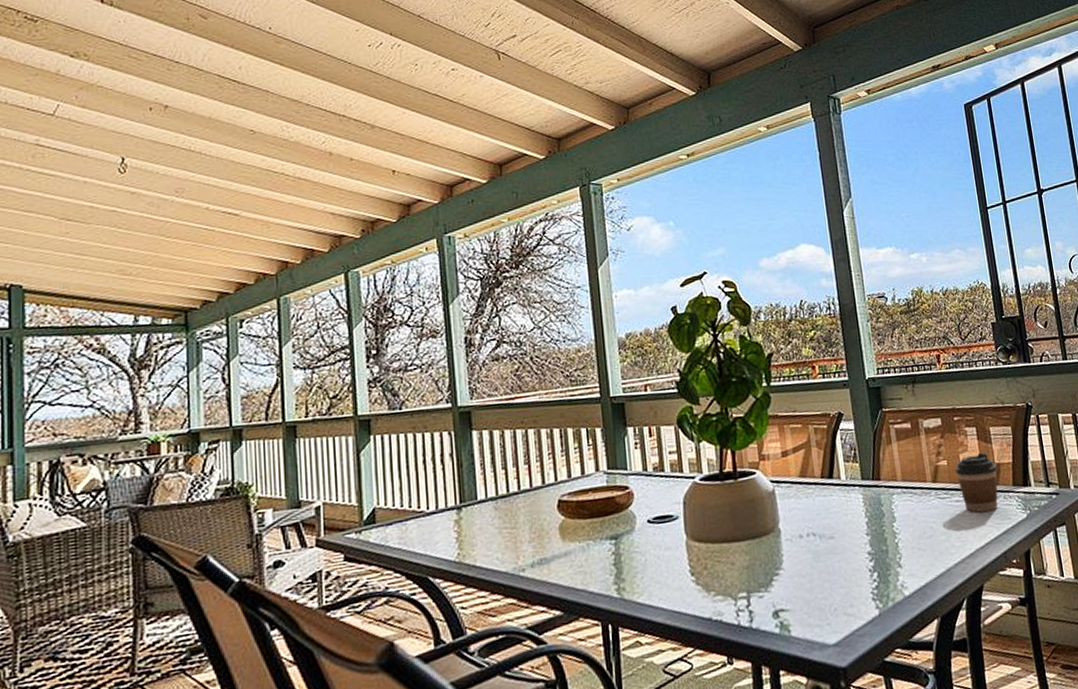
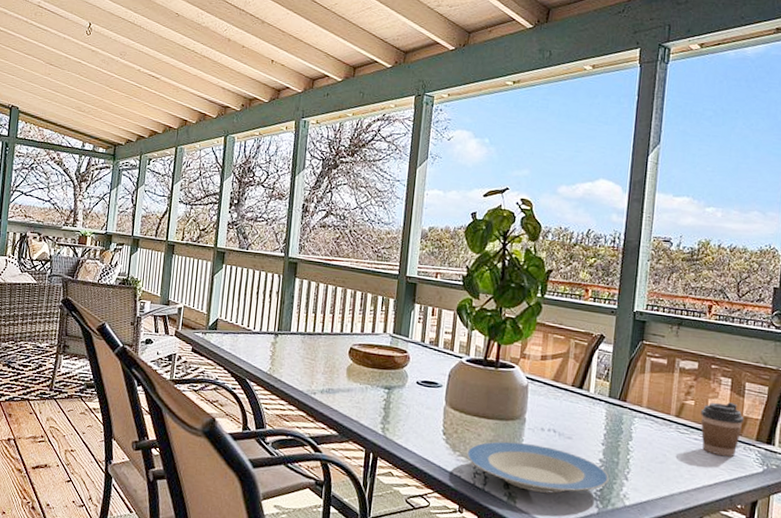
plate: none [722,554,883,613] -> present [465,441,609,494]

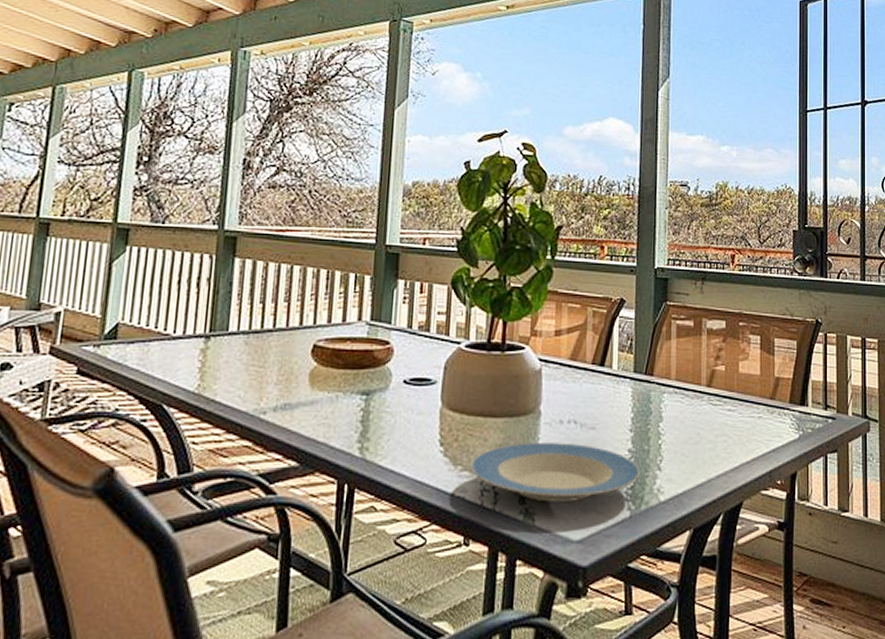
coffee cup: present [701,402,744,457] -> none [732,363,776,426]

